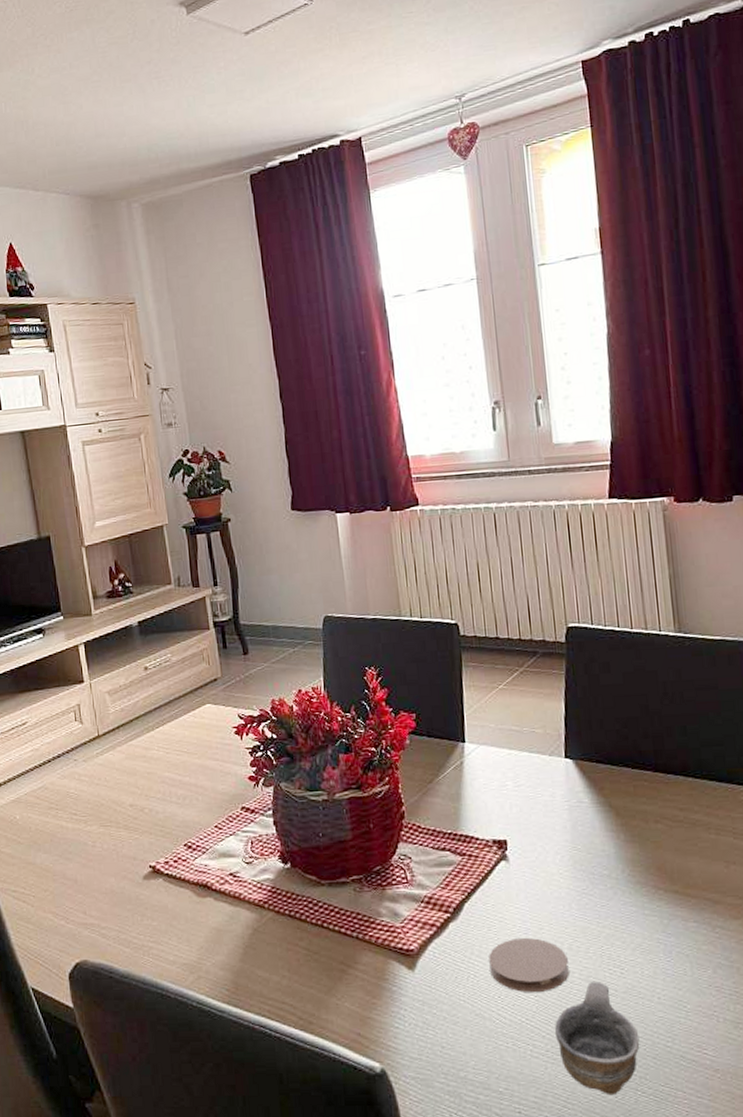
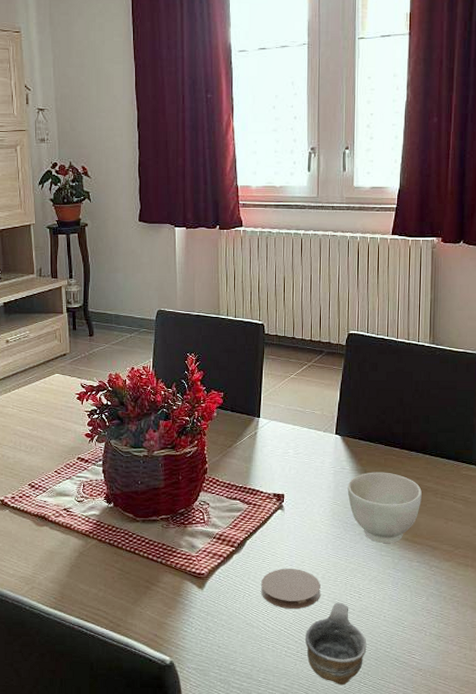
bowl: none [588,803,690,898] -> present [347,472,422,543]

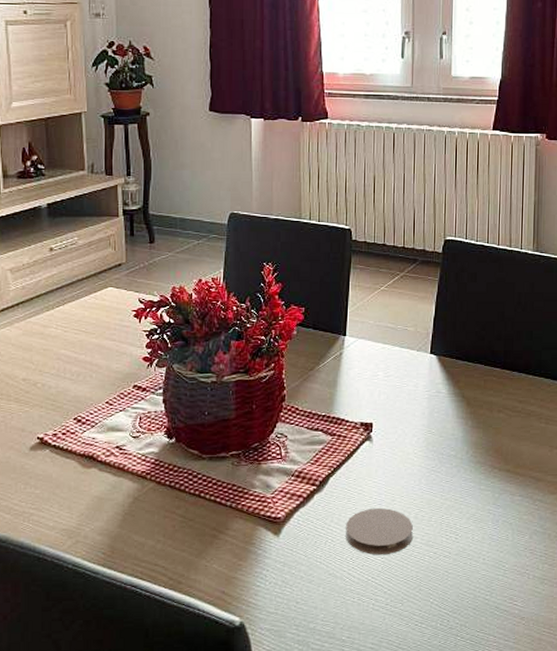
cup: present [304,603,367,686] -> none [395,546,464,641]
bowl: present [347,472,422,543] -> none [443,395,525,476]

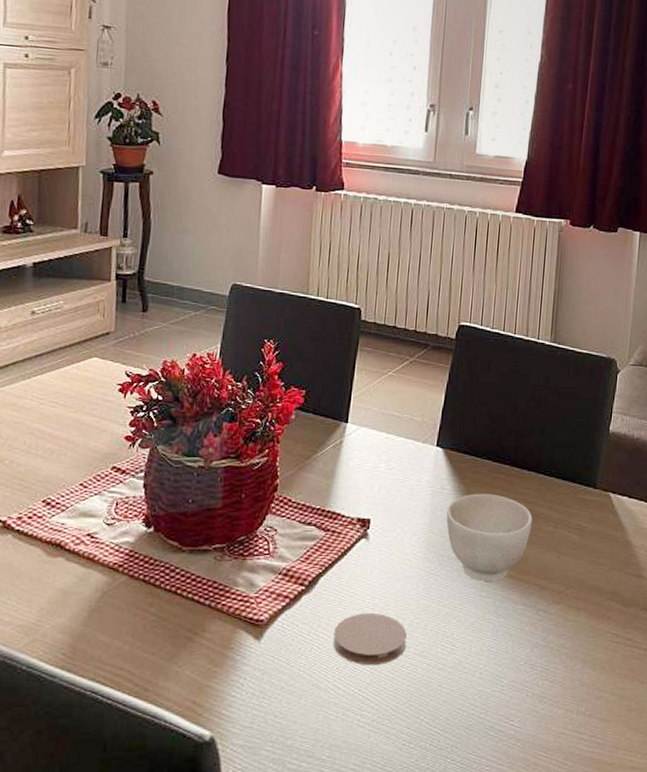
bowl: none [443,395,525,476] -> present [446,493,532,581]

